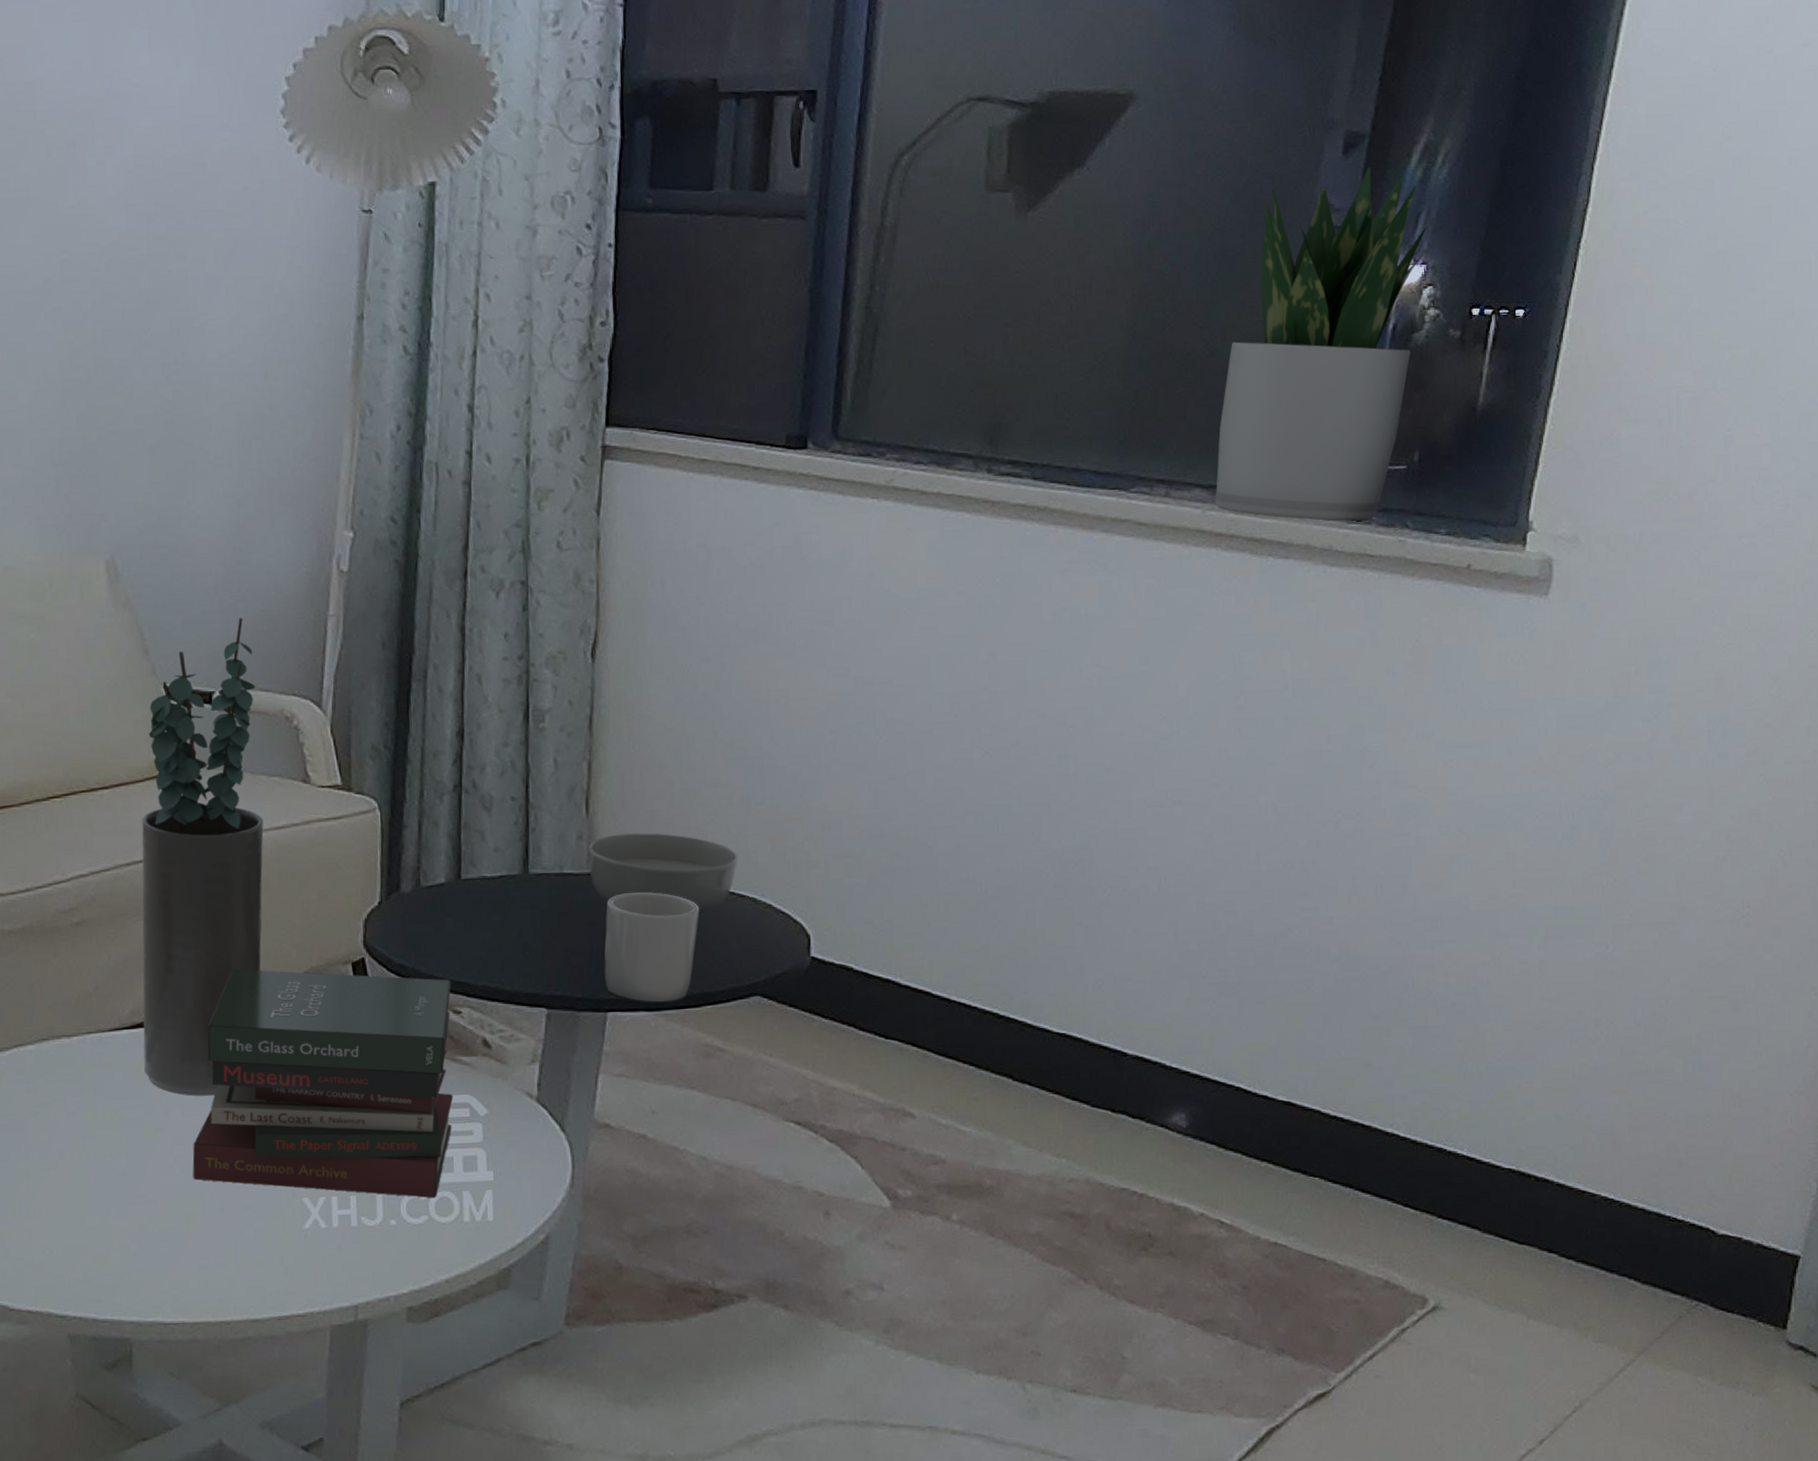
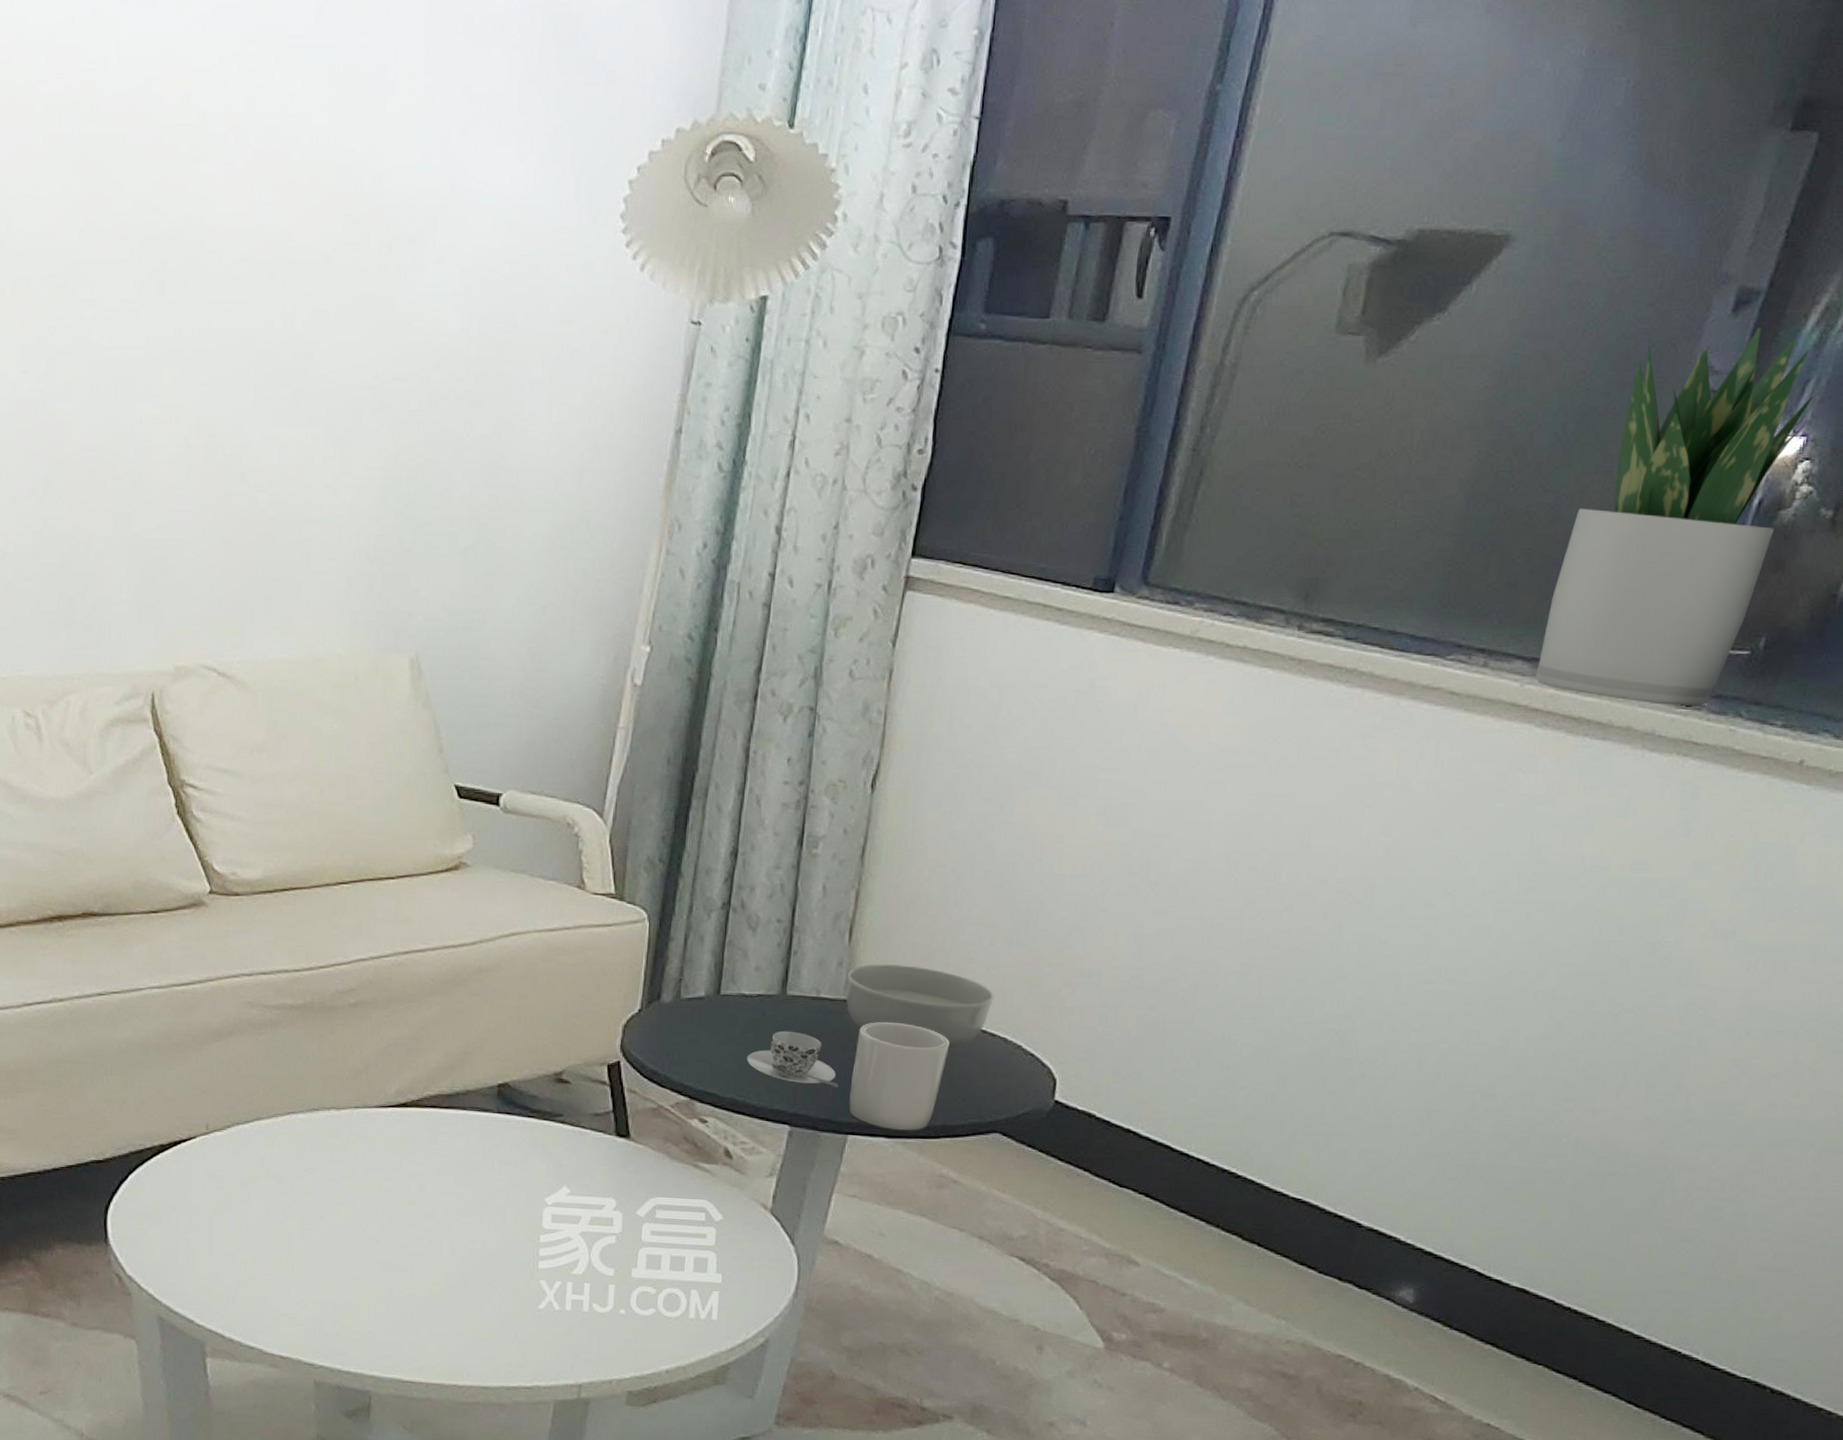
vase: present [141,618,264,1096] -> none [403,724,542,1177]
books: present [192,968,454,1198] -> none [440,1060,701,1294]
teacup: none [495,910,593,964] -> present [746,1030,839,1087]

